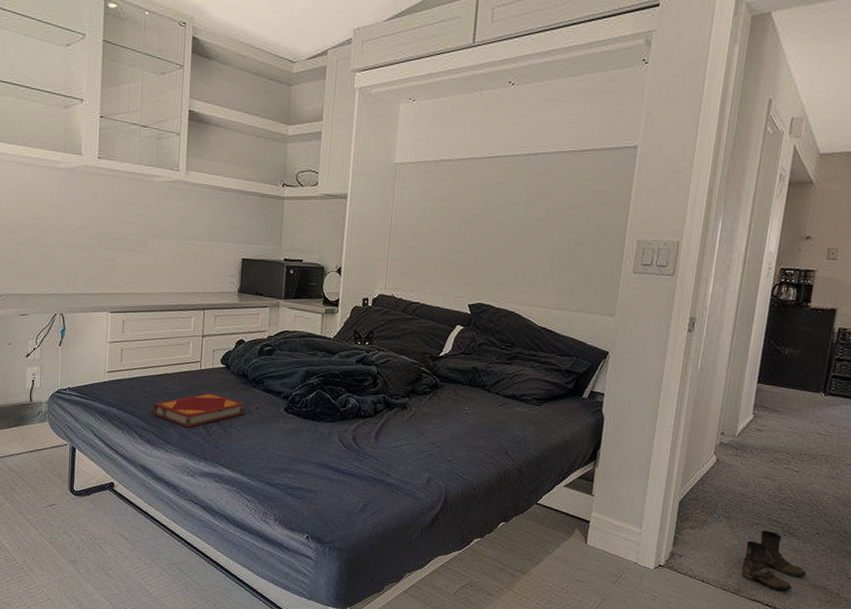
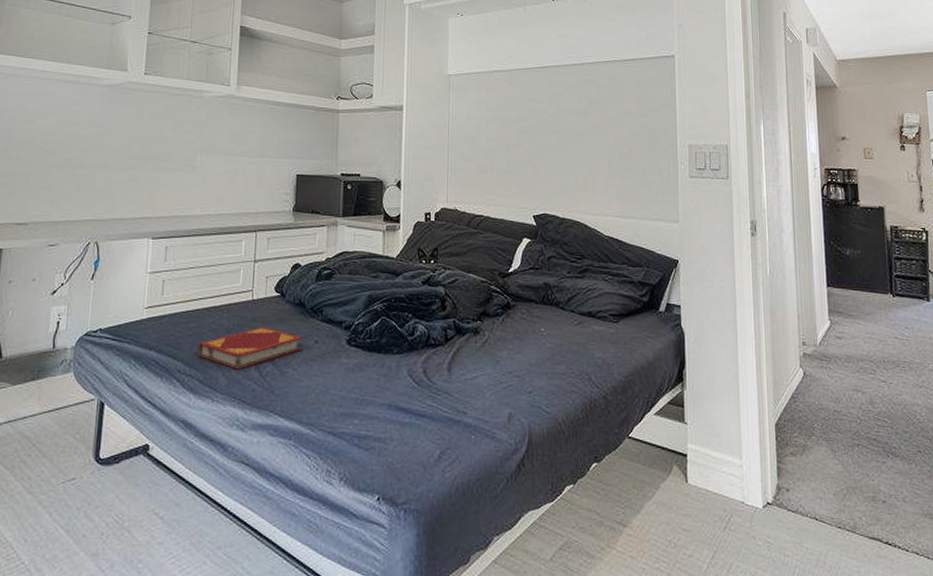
boots: present [741,530,807,591] -> none [851,452,919,524]

